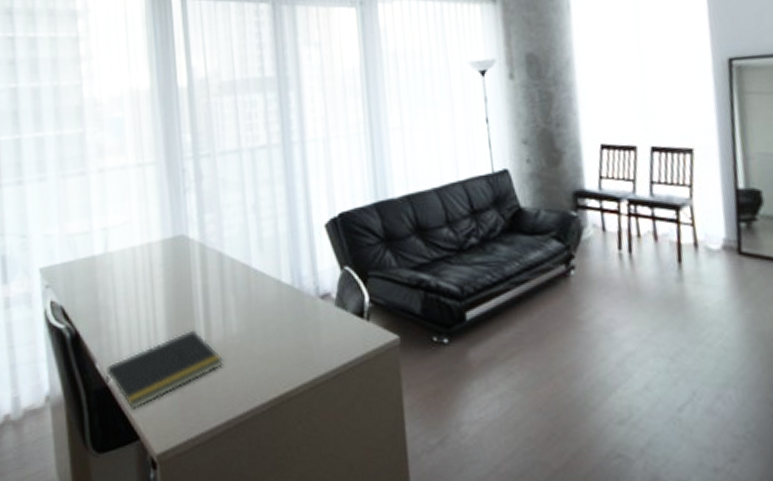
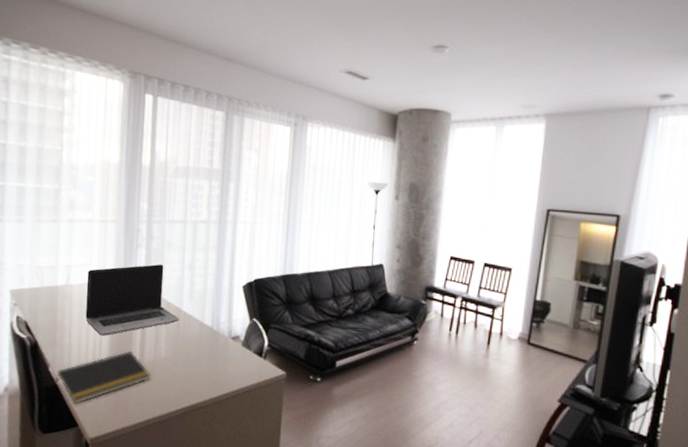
laptop computer: none [129,209,251,314] -> present [85,264,181,336]

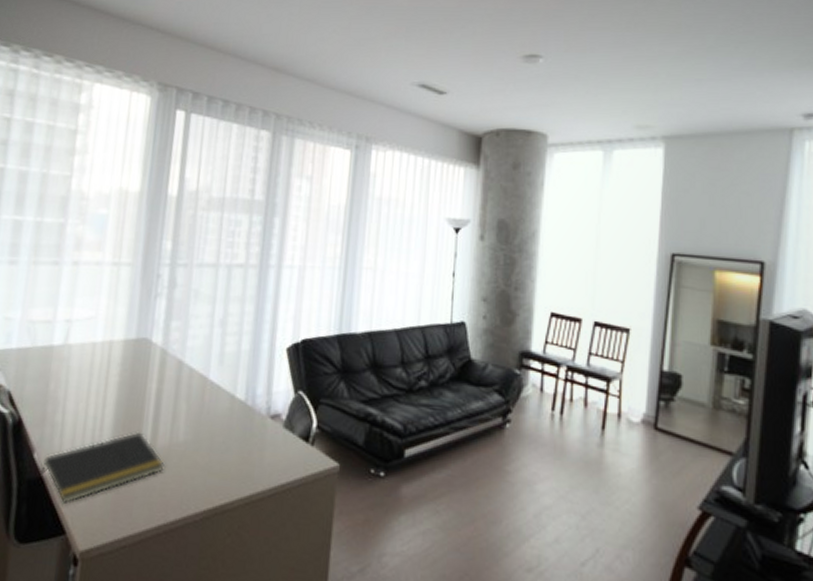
laptop computer: present [85,264,181,336] -> none [85,318,206,412]

